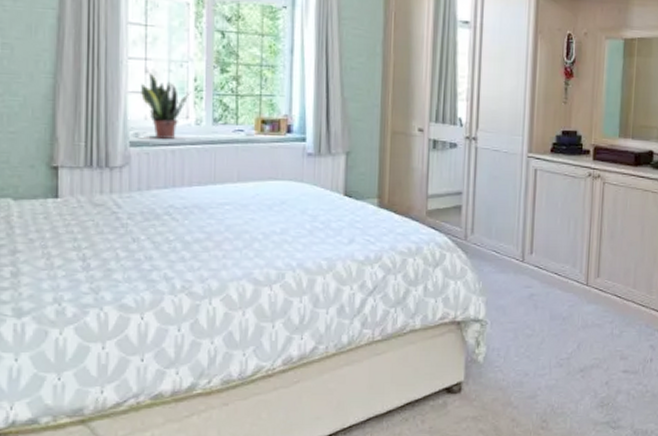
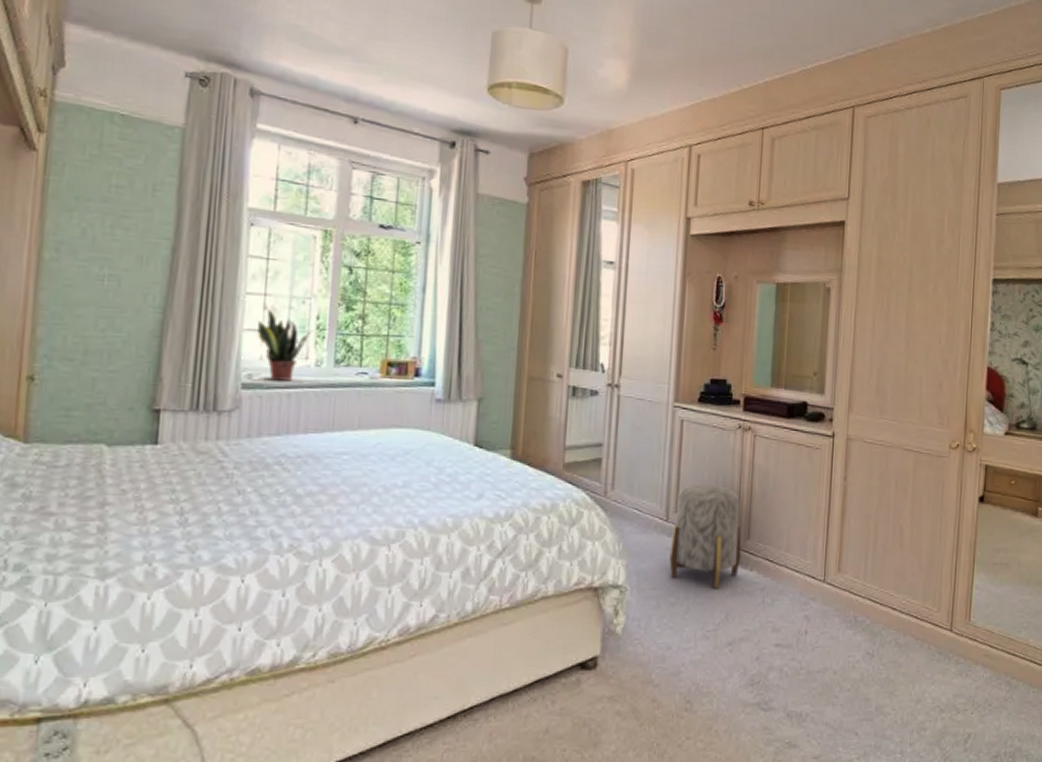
stool: none [525,227,592,322] -> present [669,484,741,589]

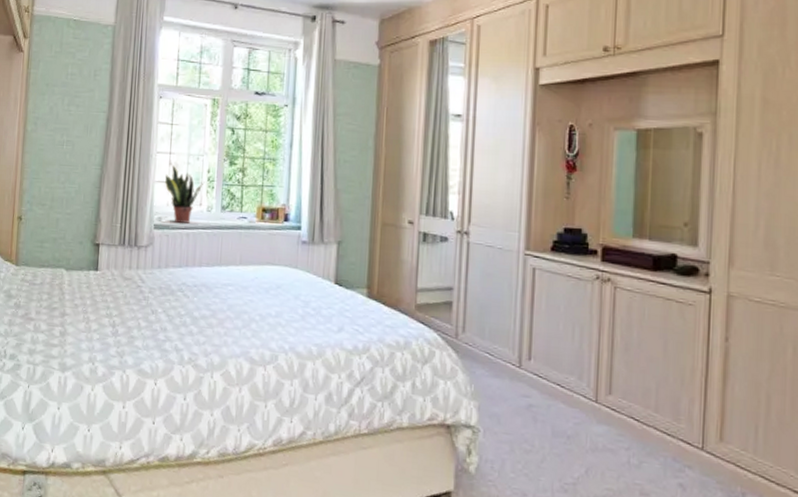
stool: present [669,484,741,589] -> none [523,332,602,442]

